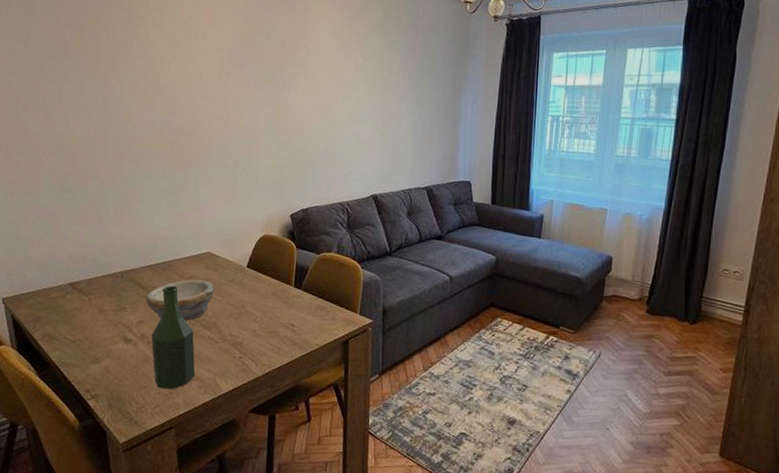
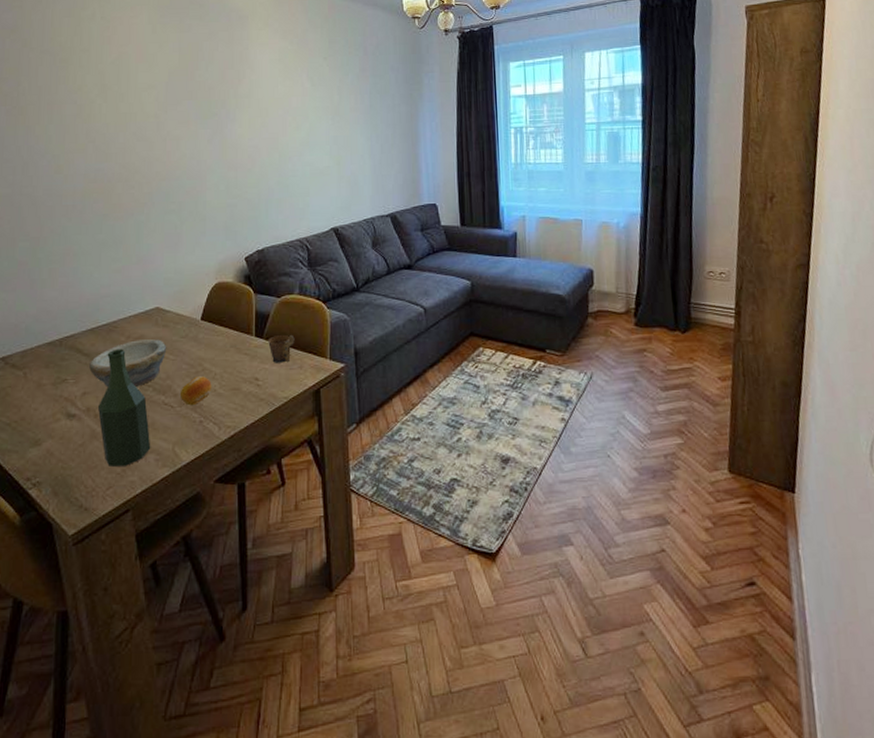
fruit: none [223,317,252,343] -> present [179,376,212,406]
mug: none [305,287,330,314] -> present [268,334,295,363]

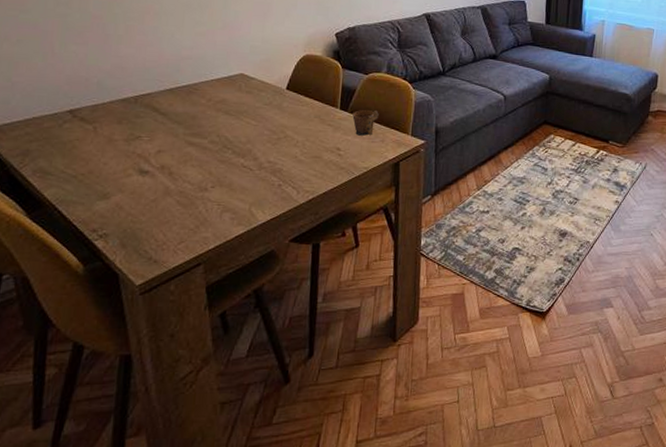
bowl: present [89,339,167,388] -> none [166,103,250,148]
bottle: present [98,348,151,466] -> none [173,110,227,223]
fruit: present [179,376,212,406] -> none [259,143,293,170]

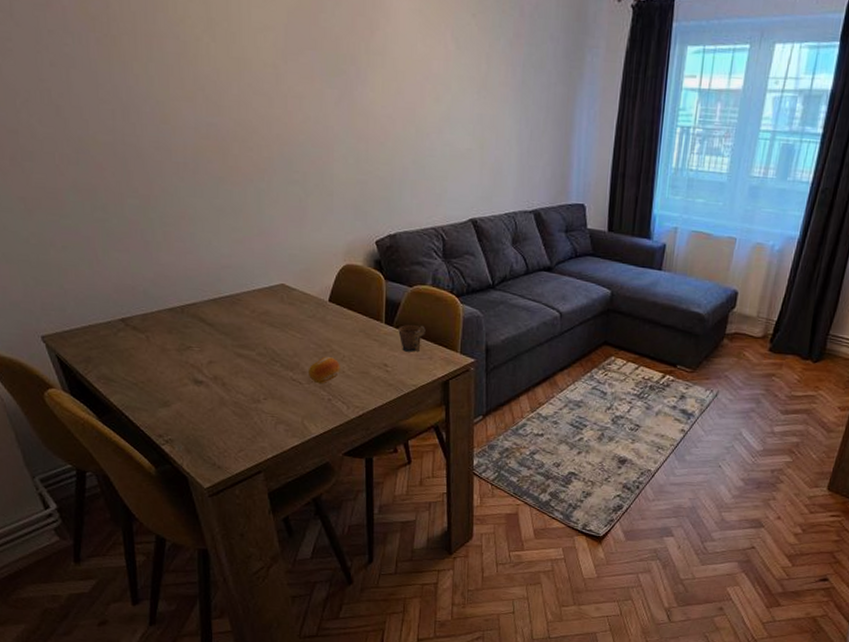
fruit: none [259,143,293,170] -> present [307,357,340,384]

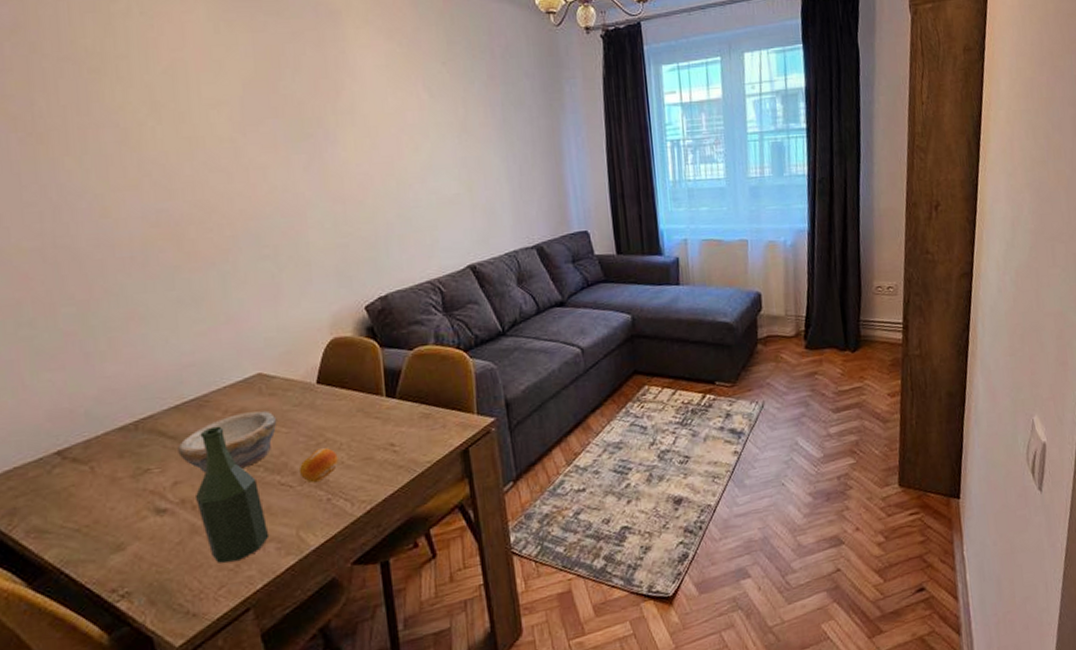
bowl: none [214,315,294,361] -> present [178,410,278,473]
bottle: none [226,322,281,433] -> present [196,426,270,563]
mug: present [398,324,426,353] -> none [402,390,435,425]

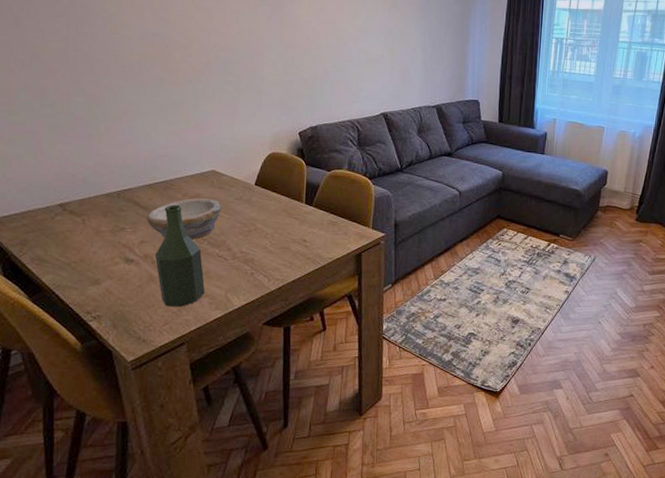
fruit: present [298,448,338,484] -> none [233,234,263,260]

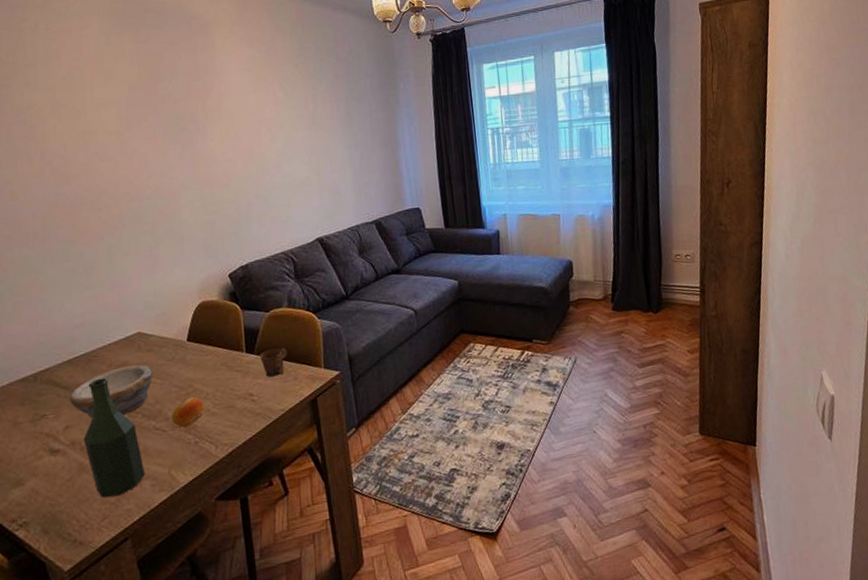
fruit: none [233,234,263,260] -> present [171,397,205,428]
mug: none [317,204,342,229] -> present [260,347,287,377]

